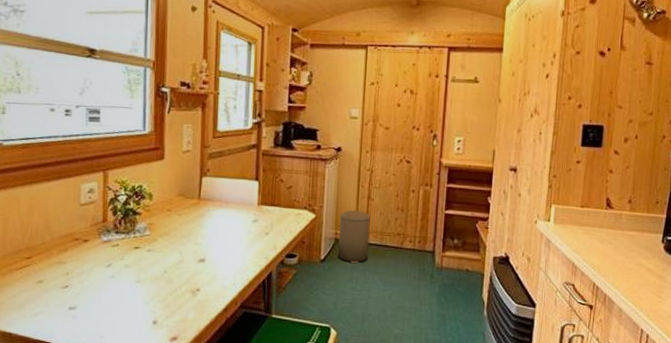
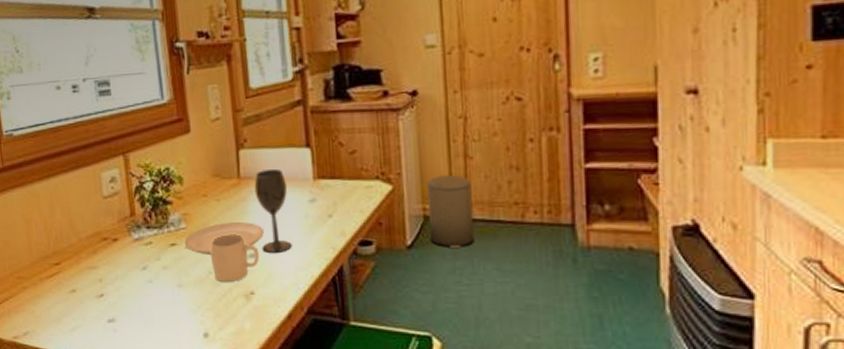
plate: none [146,233,215,258] -> present [184,222,265,255]
mug: none [167,242,208,280] -> present [210,234,260,282]
wine glass: none [210,194,236,259] -> present [254,169,292,253]

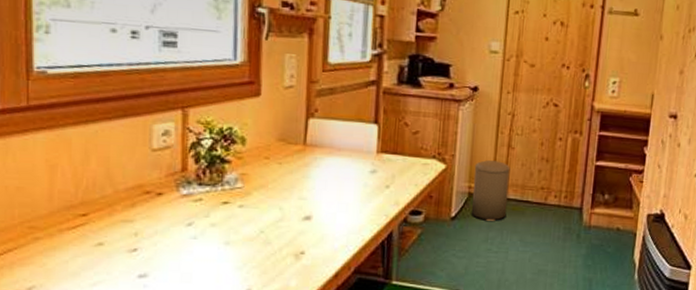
plate: present [184,222,265,255] -> none [238,185,323,215]
mug: present [210,234,260,282] -> none [264,196,315,242]
wine glass: present [254,169,292,253] -> none [318,140,351,217]

